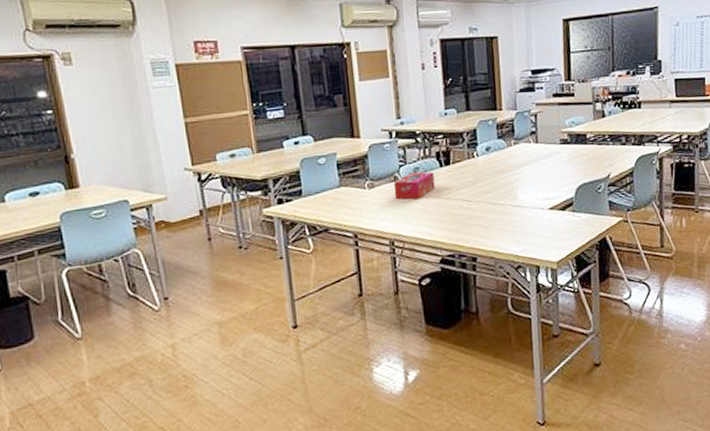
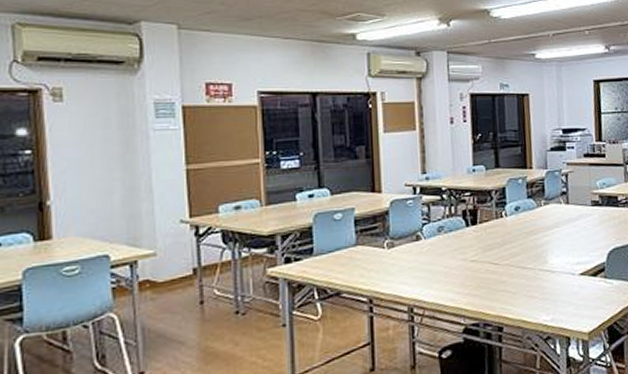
tissue box: present [393,171,435,200] -> none [415,231,460,262]

